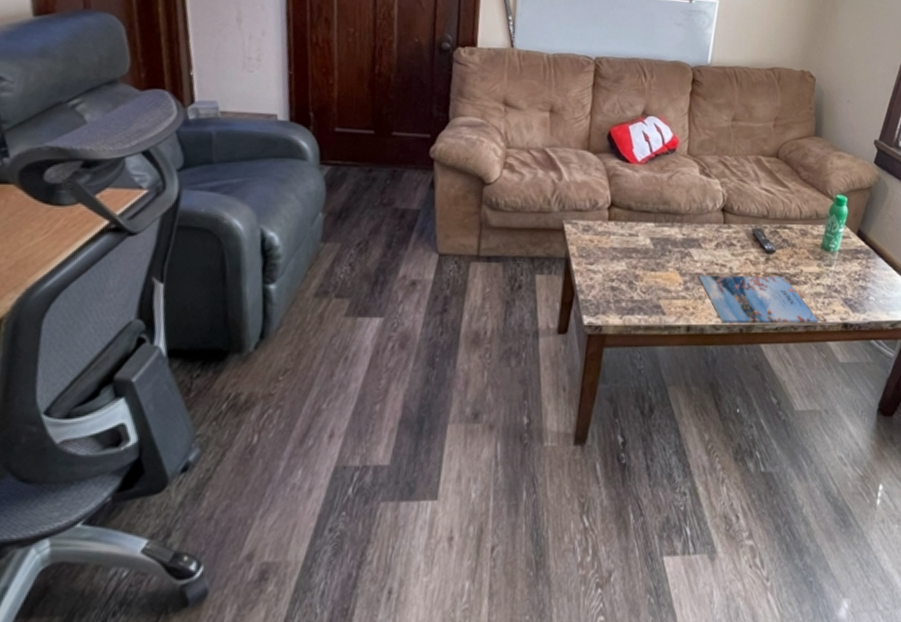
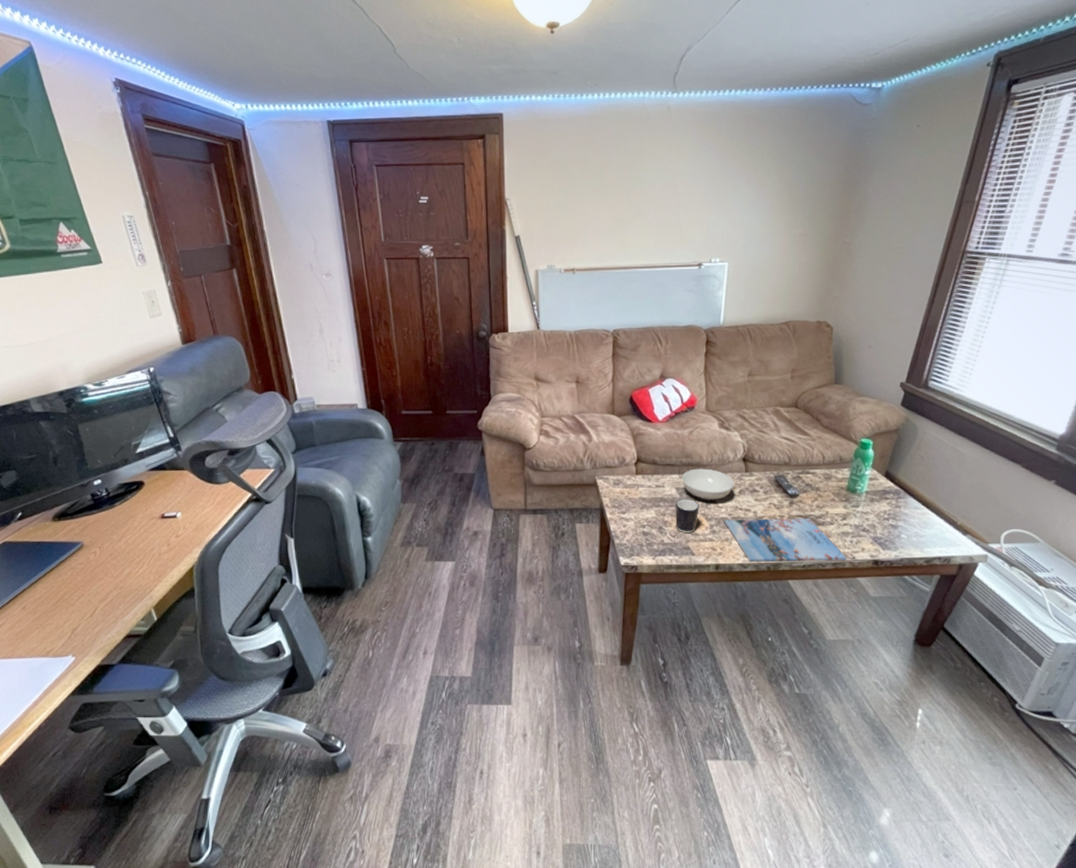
mug: none [647,249,674,290] -> present [675,498,699,534]
bowl: none [657,217,712,253] -> present [681,468,734,500]

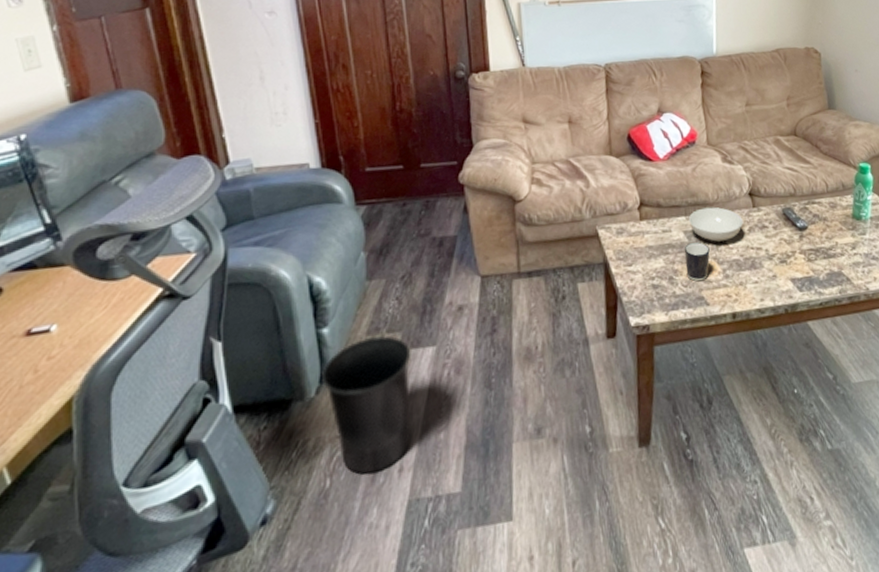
waste bin: none [367,547,435,652] -> present [322,335,412,475]
magazine: present [724,518,847,562] -> none [737,250,861,306]

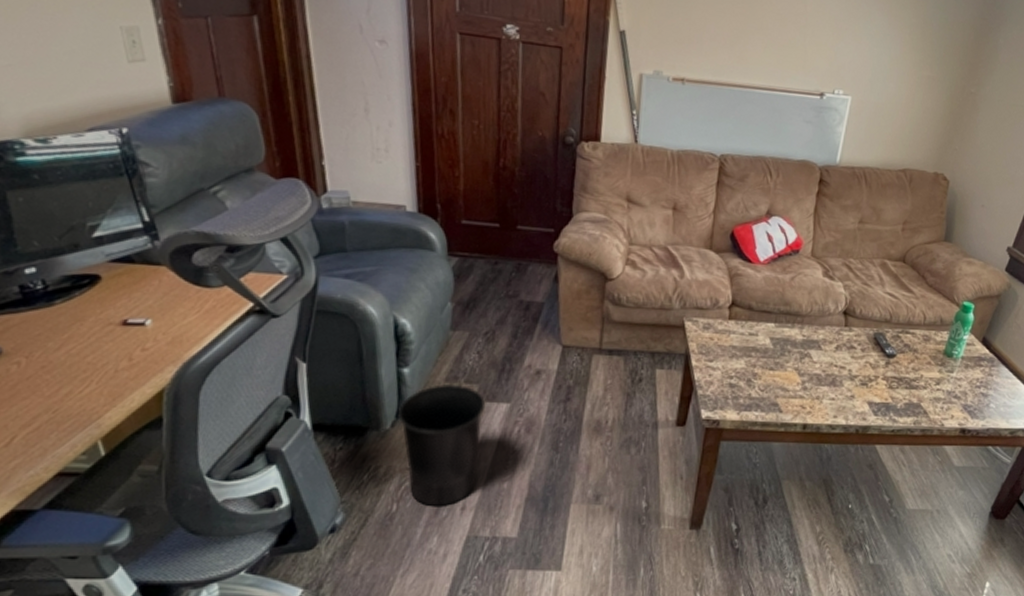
mug: present [684,242,710,282] -> none [765,349,793,389]
bowl: present [688,207,743,242] -> none [777,318,832,354]

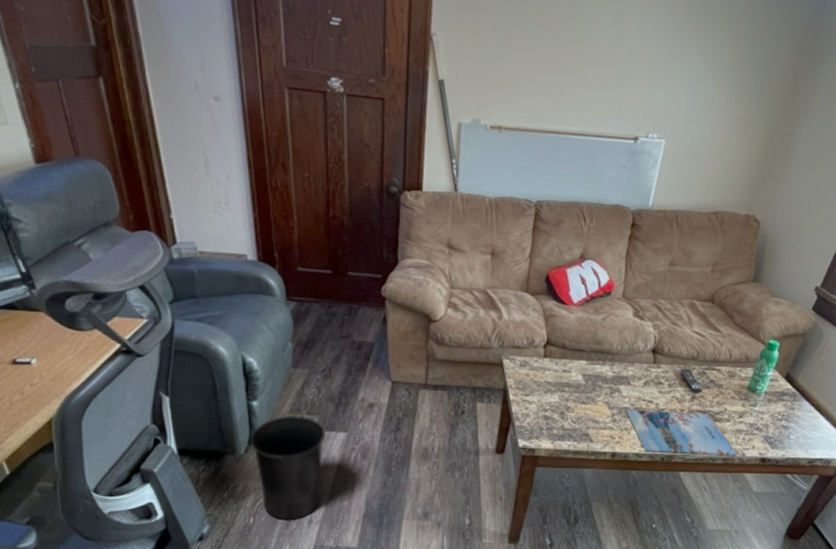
magazine: none [817,376,936,427] -> present [626,409,738,456]

